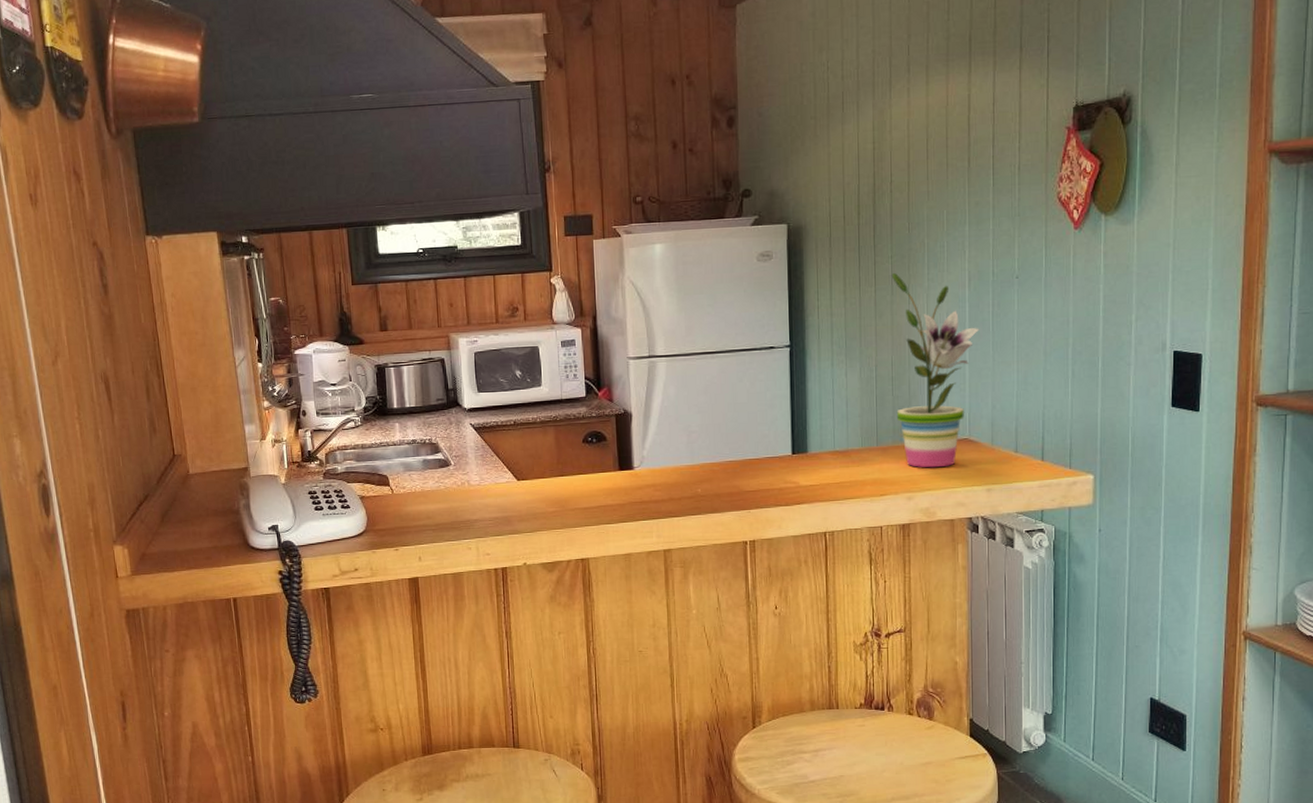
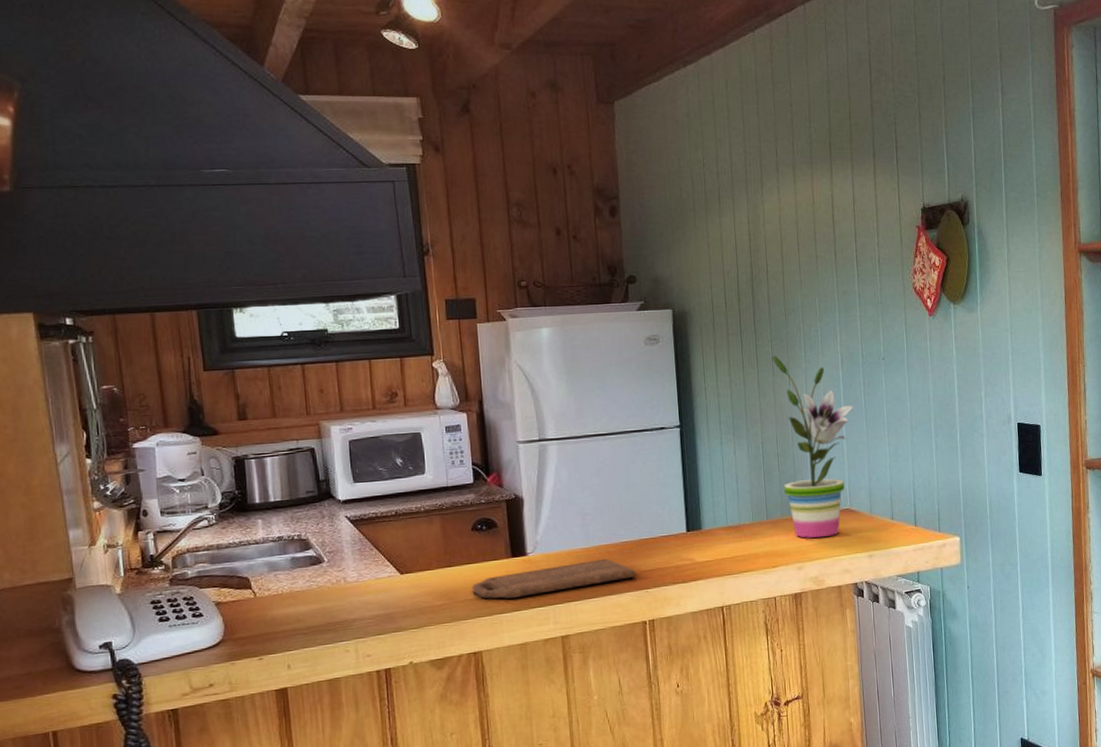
cutting board: none [581,477,739,510] -> present [472,559,636,599]

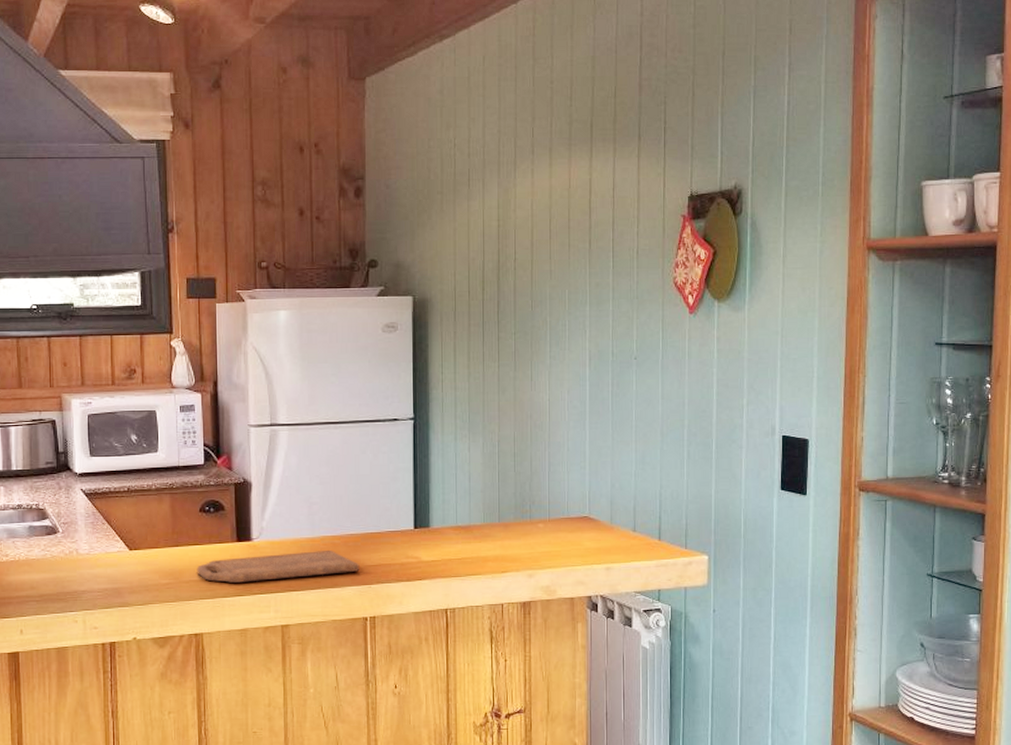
potted plant: present [772,356,854,538] -> none [514,350,600,545]

